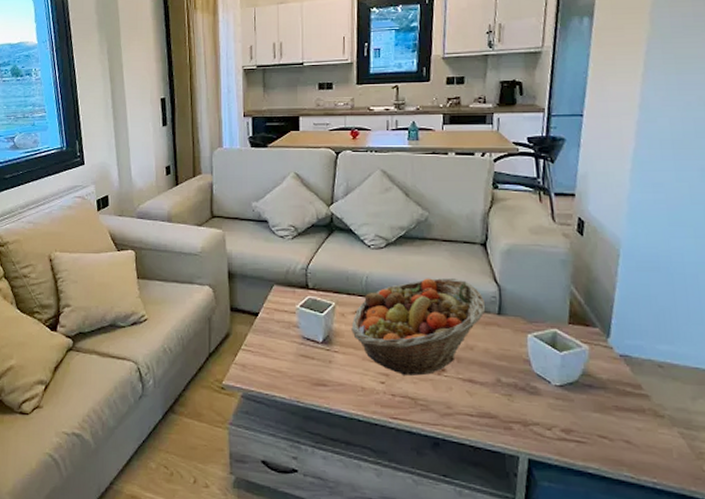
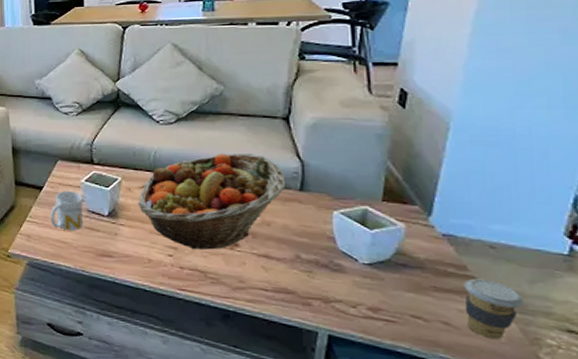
mug: none [265,317,299,359] -> present [50,191,84,231]
coffee cup: none [639,397,689,456] -> present [463,278,524,340]

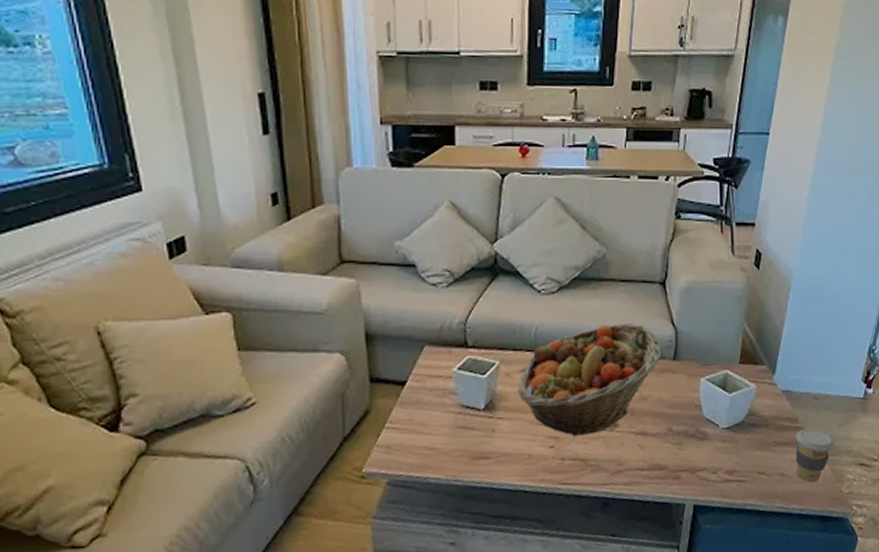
mug: present [50,191,84,231] -> none [415,383,456,433]

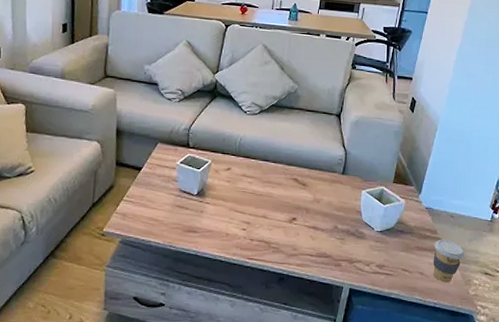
fruit basket: present [518,322,662,437] -> none [223,142,334,224]

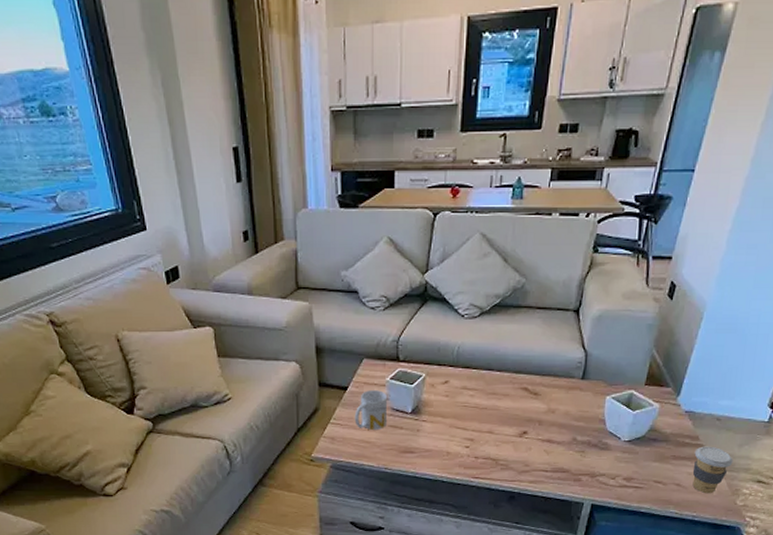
mug: none [145,172,177,209] -> present [354,390,388,430]

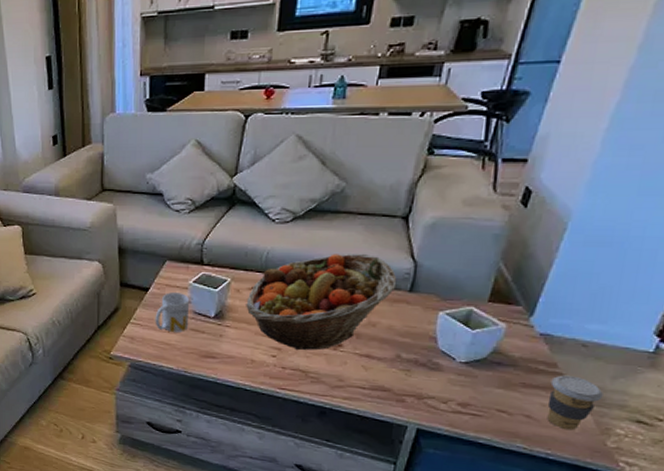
fruit basket: none [440,345,571,440] -> present [246,253,397,351]

